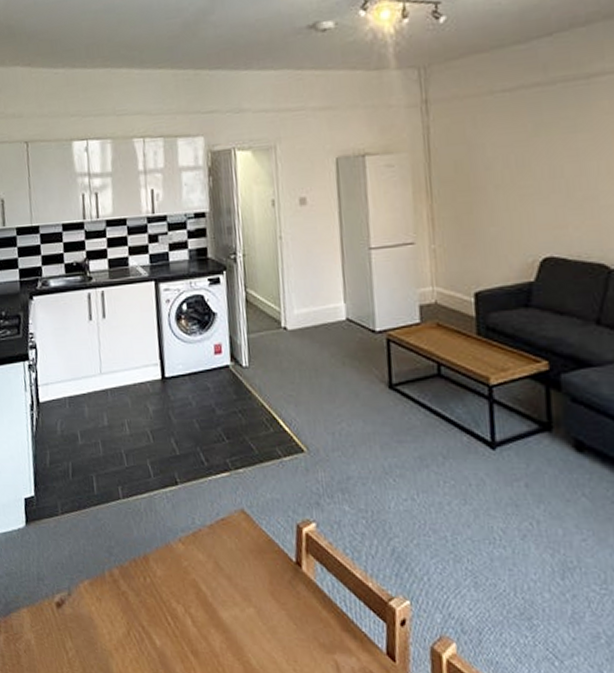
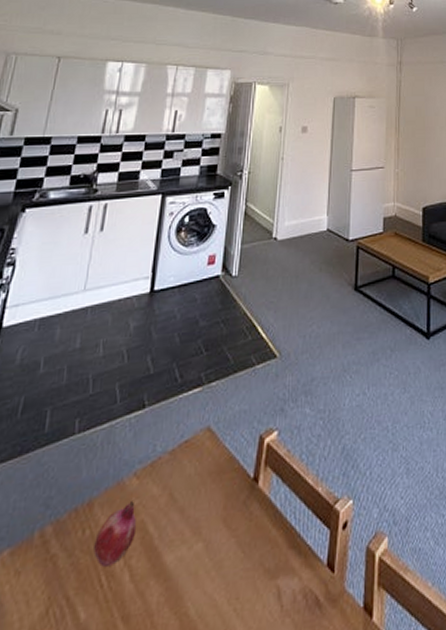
fruit: none [155,562,191,610] -> present [93,501,137,567]

